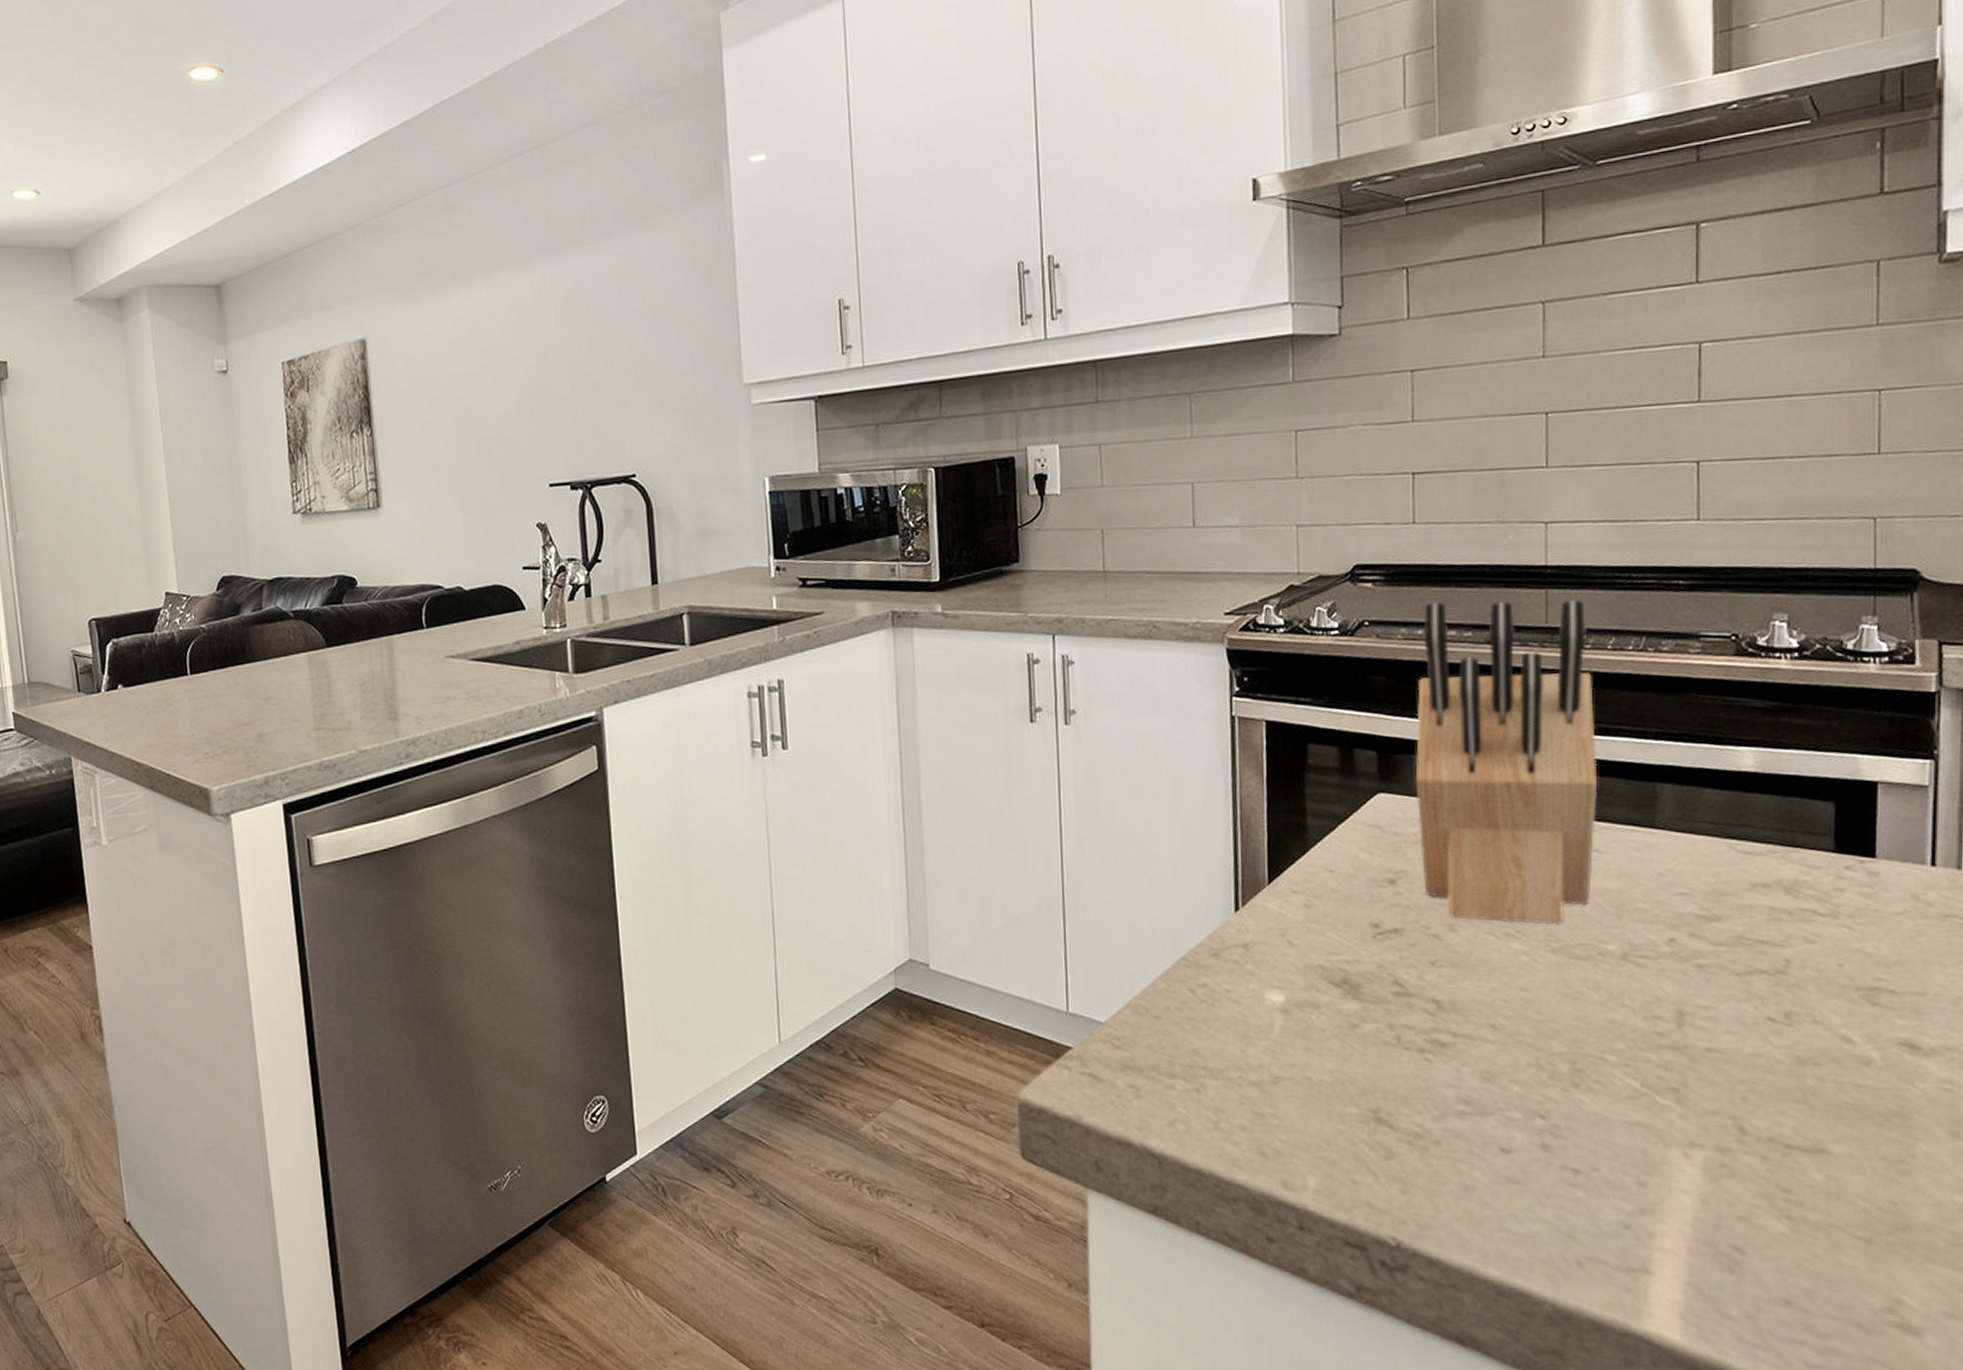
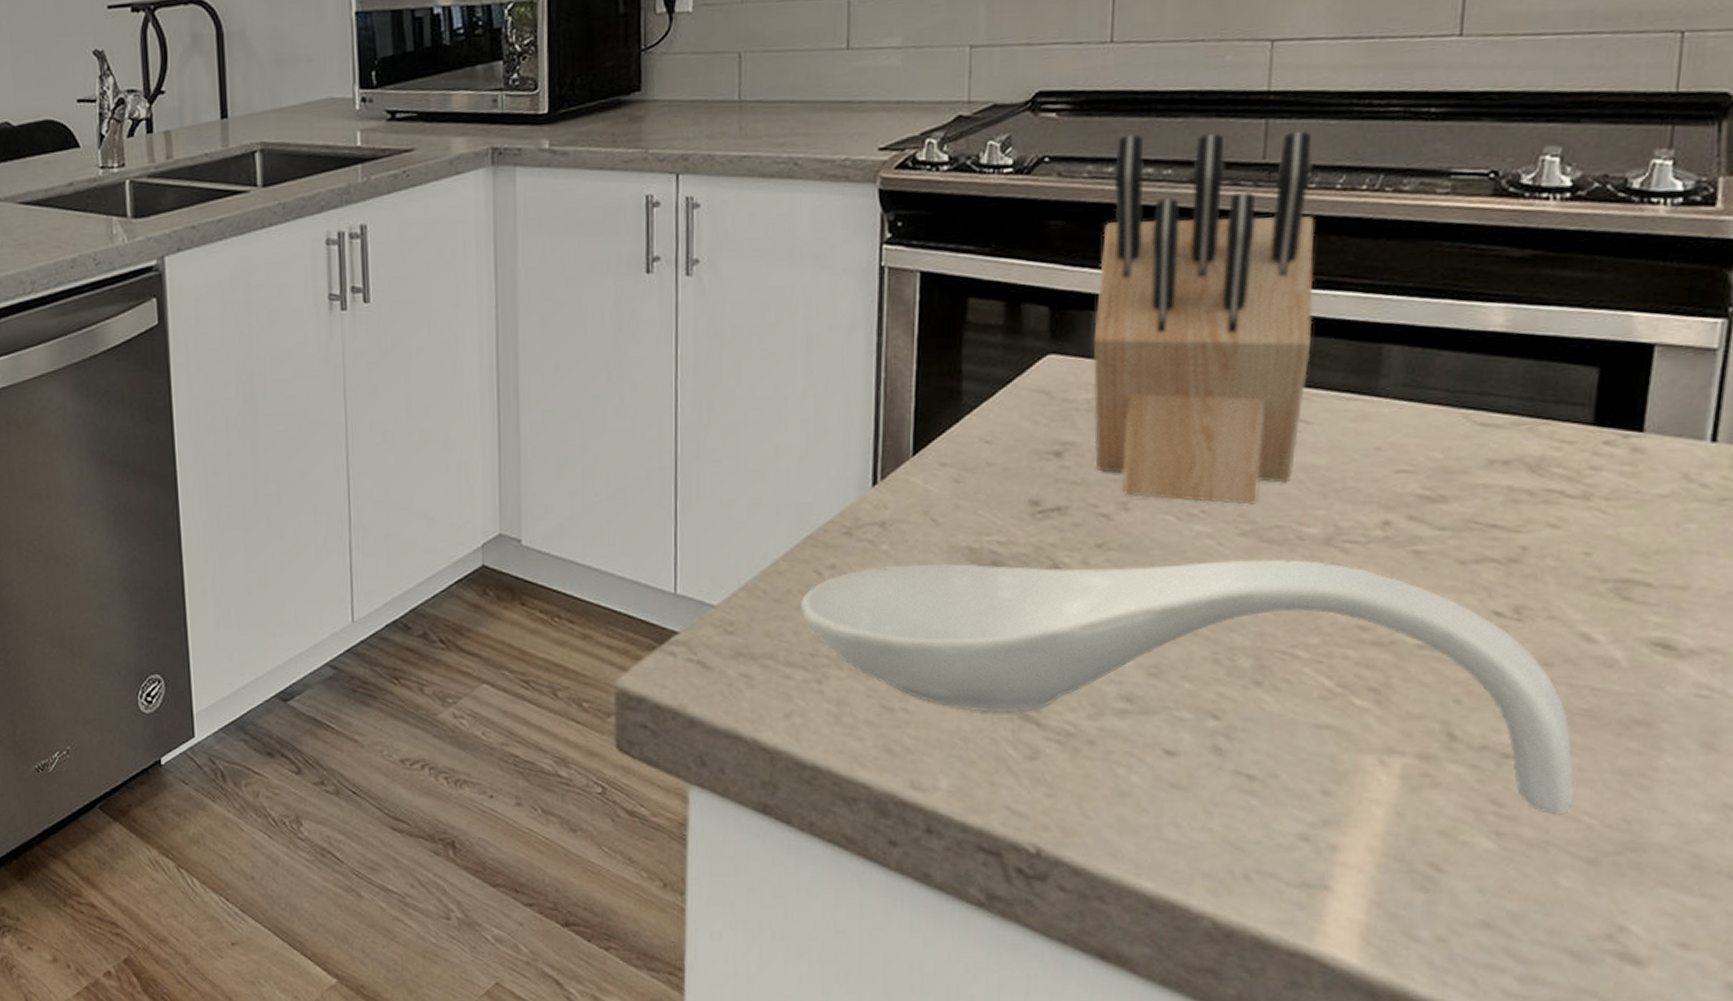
spoon rest: none [1177,972,1849,1200] -> present [799,558,1575,815]

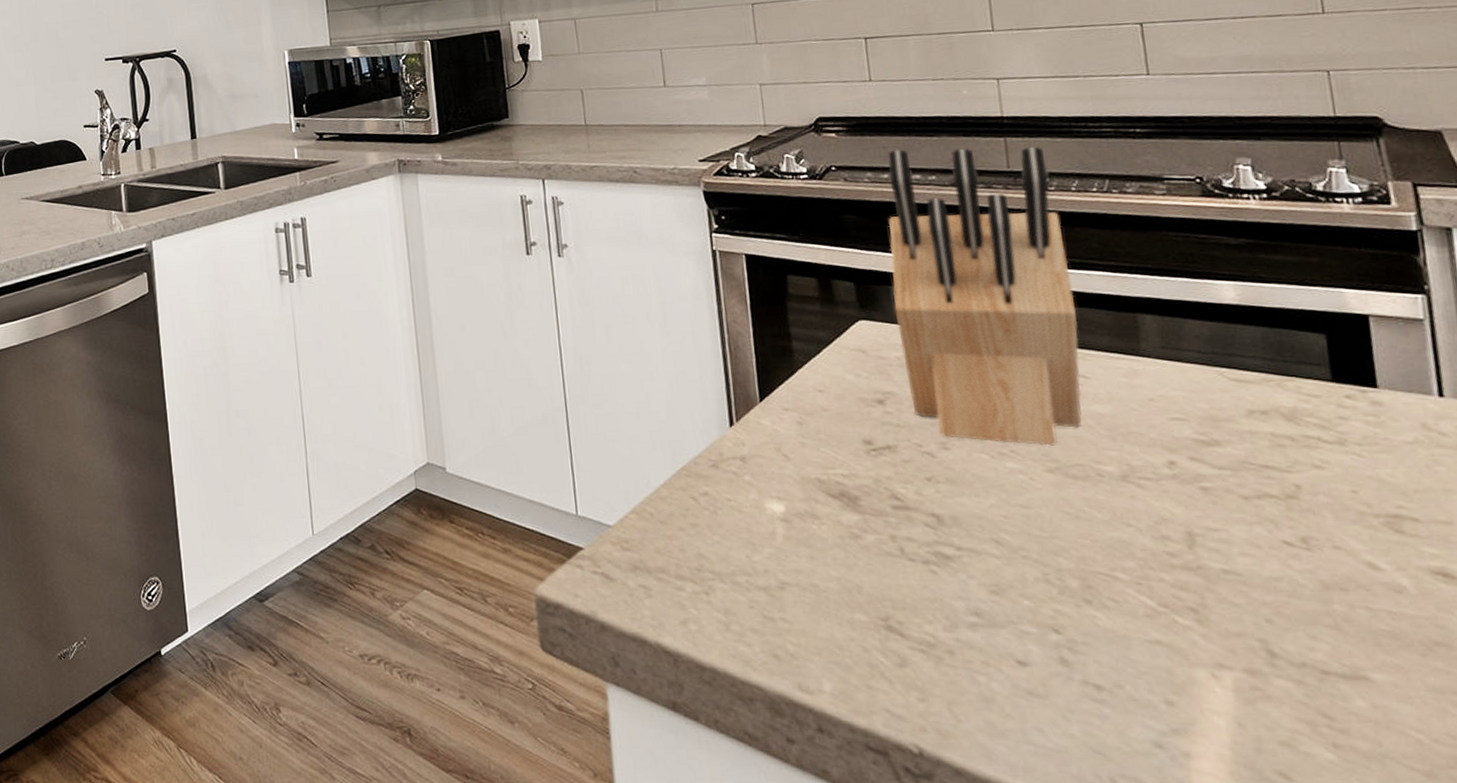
spoon rest: present [799,558,1575,815] -> none [681,492,1399,729]

